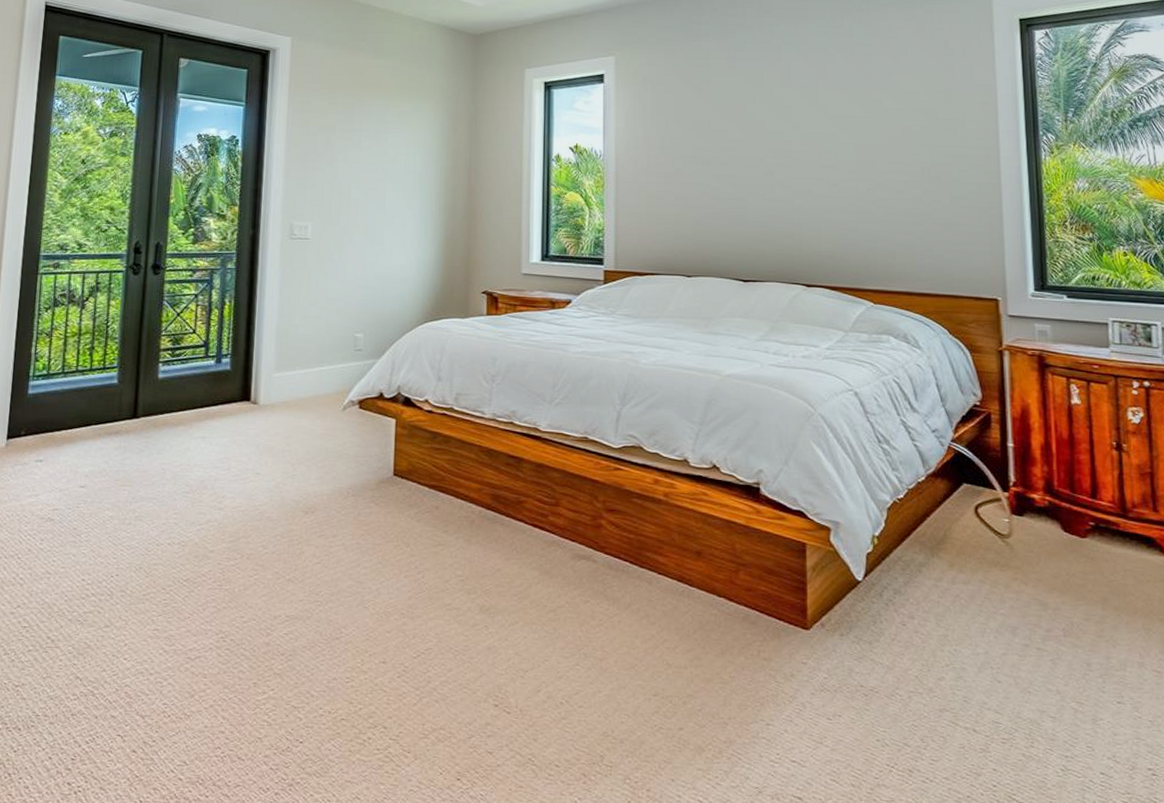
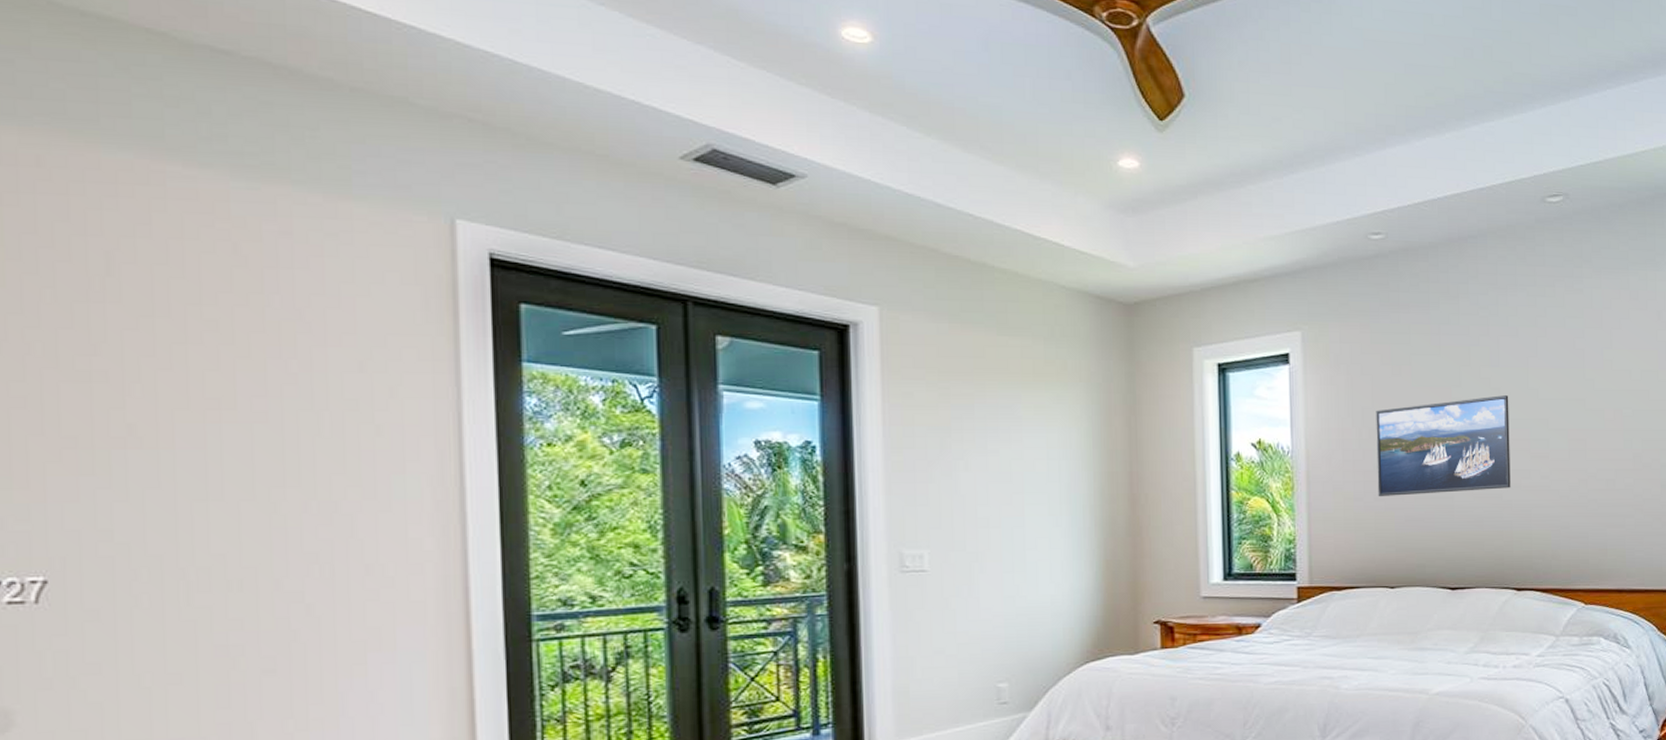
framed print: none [677,112,801,197] -> present [1376,395,1511,497]

